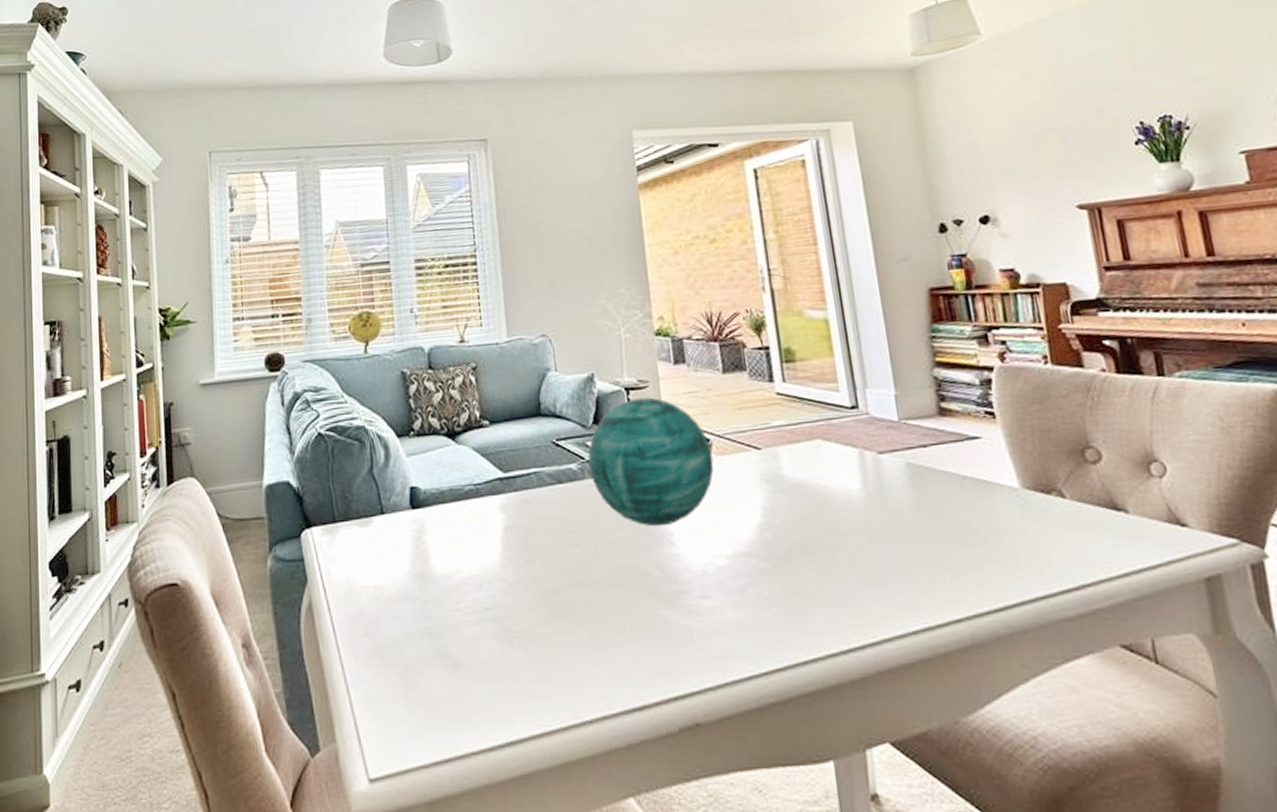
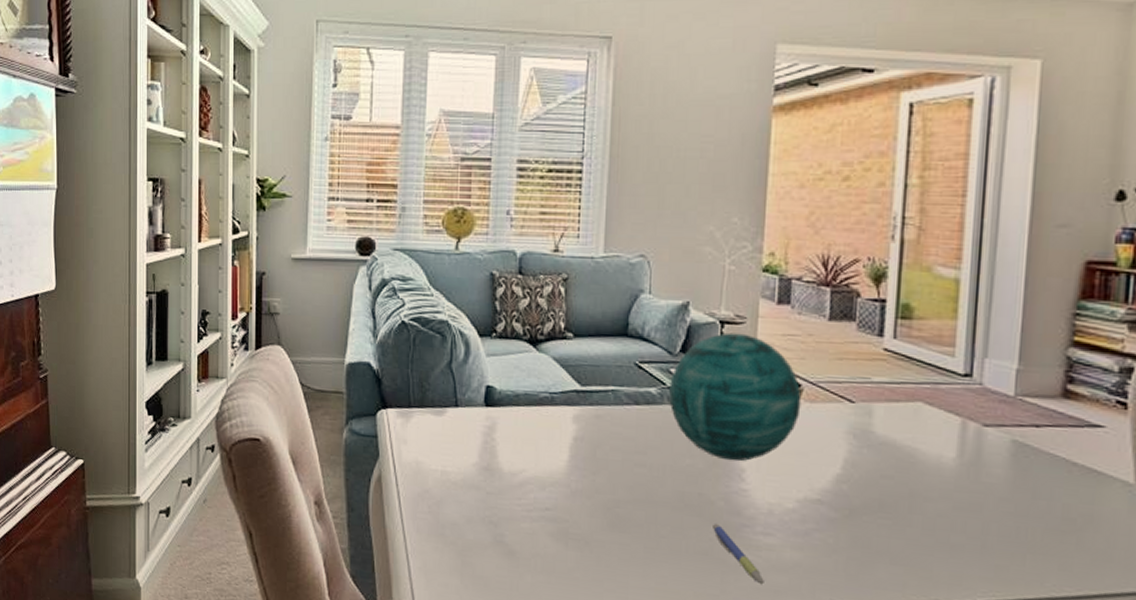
pen: none [652,594,712,653] -> present [713,523,764,585]

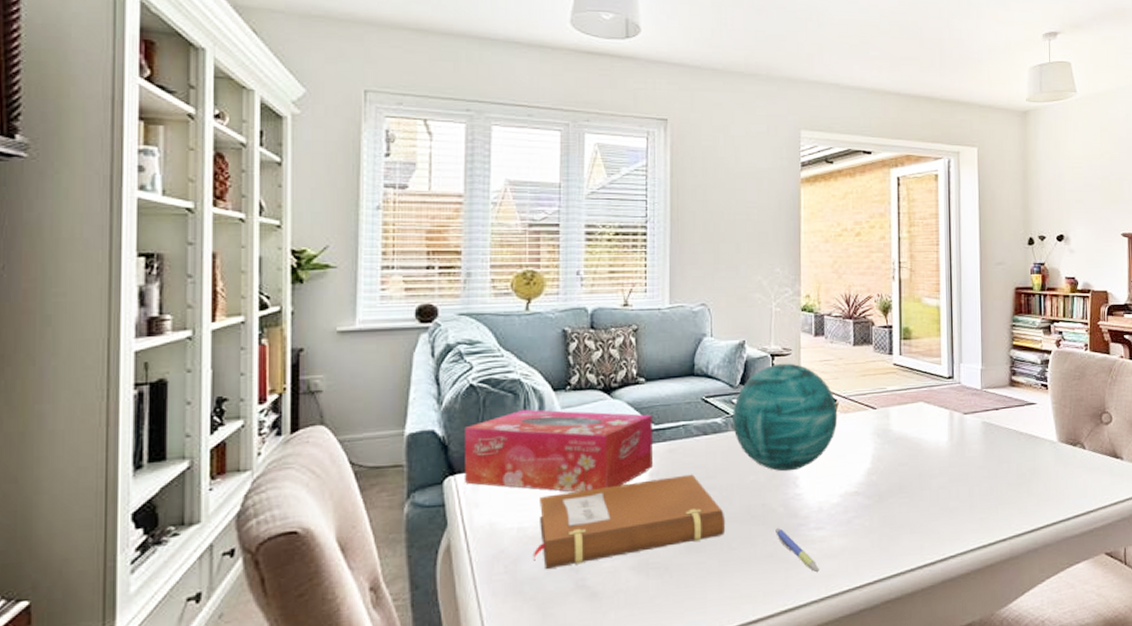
tissue box: none [395,352,579,447] -> present [465,409,653,492]
notebook: none [454,443,655,520] -> present [532,474,726,570]

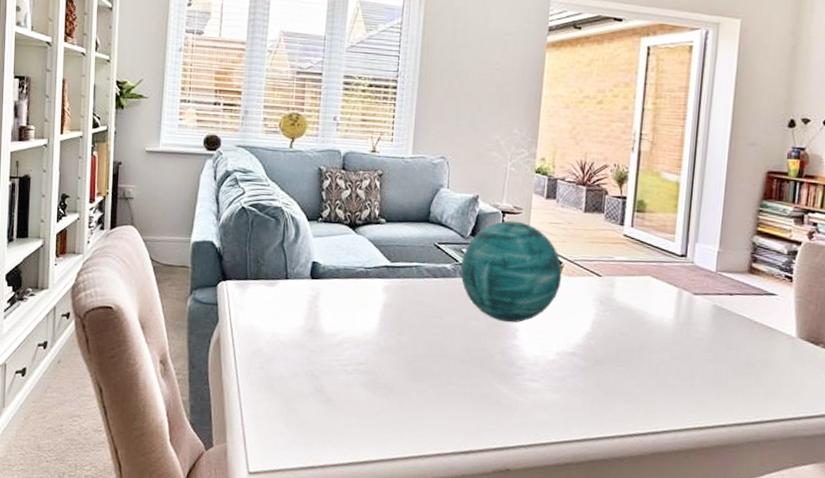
tissue box: present [465,409,653,492] -> none [234,233,389,312]
notebook: present [532,474,726,570] -> none [282,309,447,373]
pen: present [775,527,819,573] -> none [492,372,530,421]

